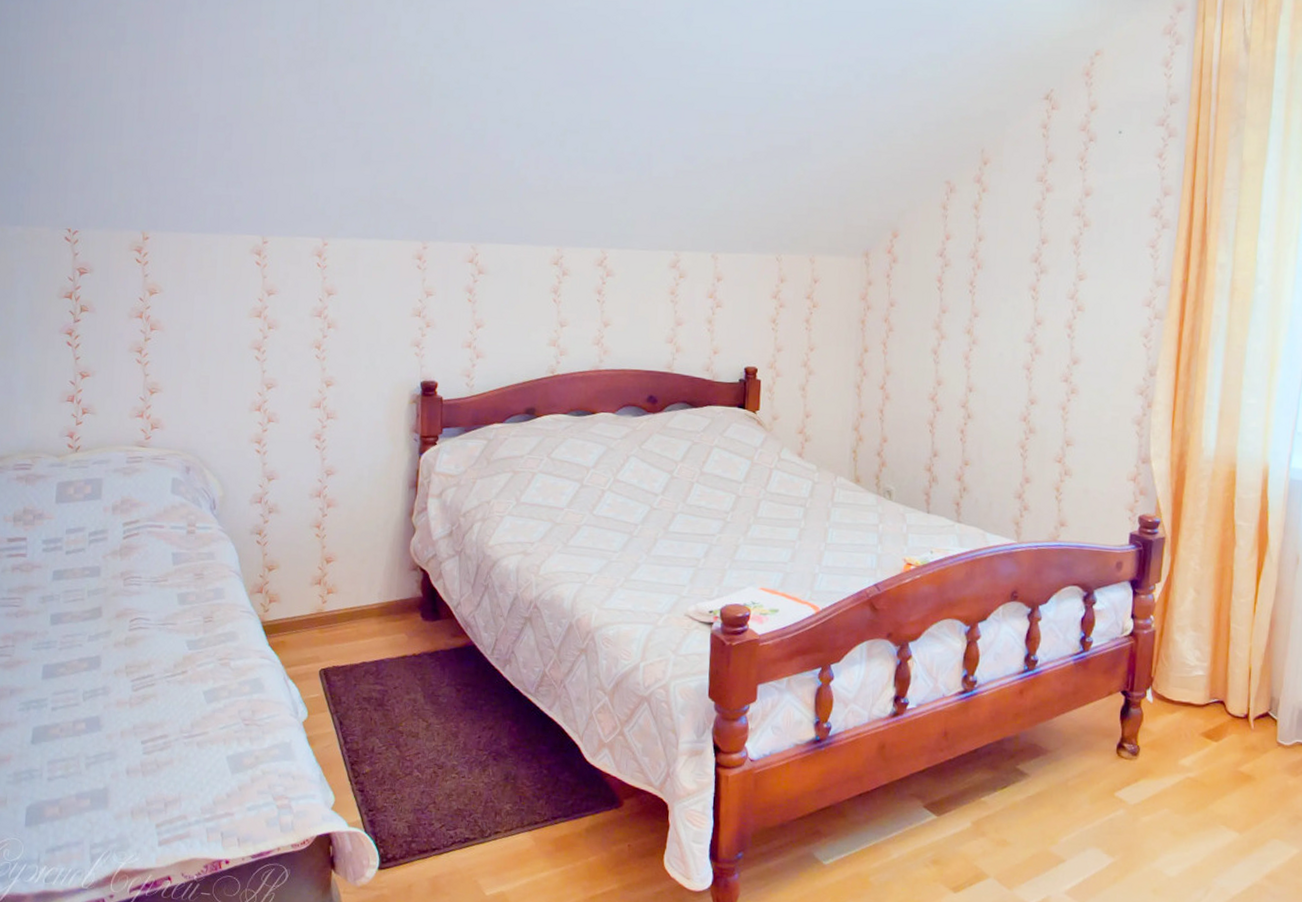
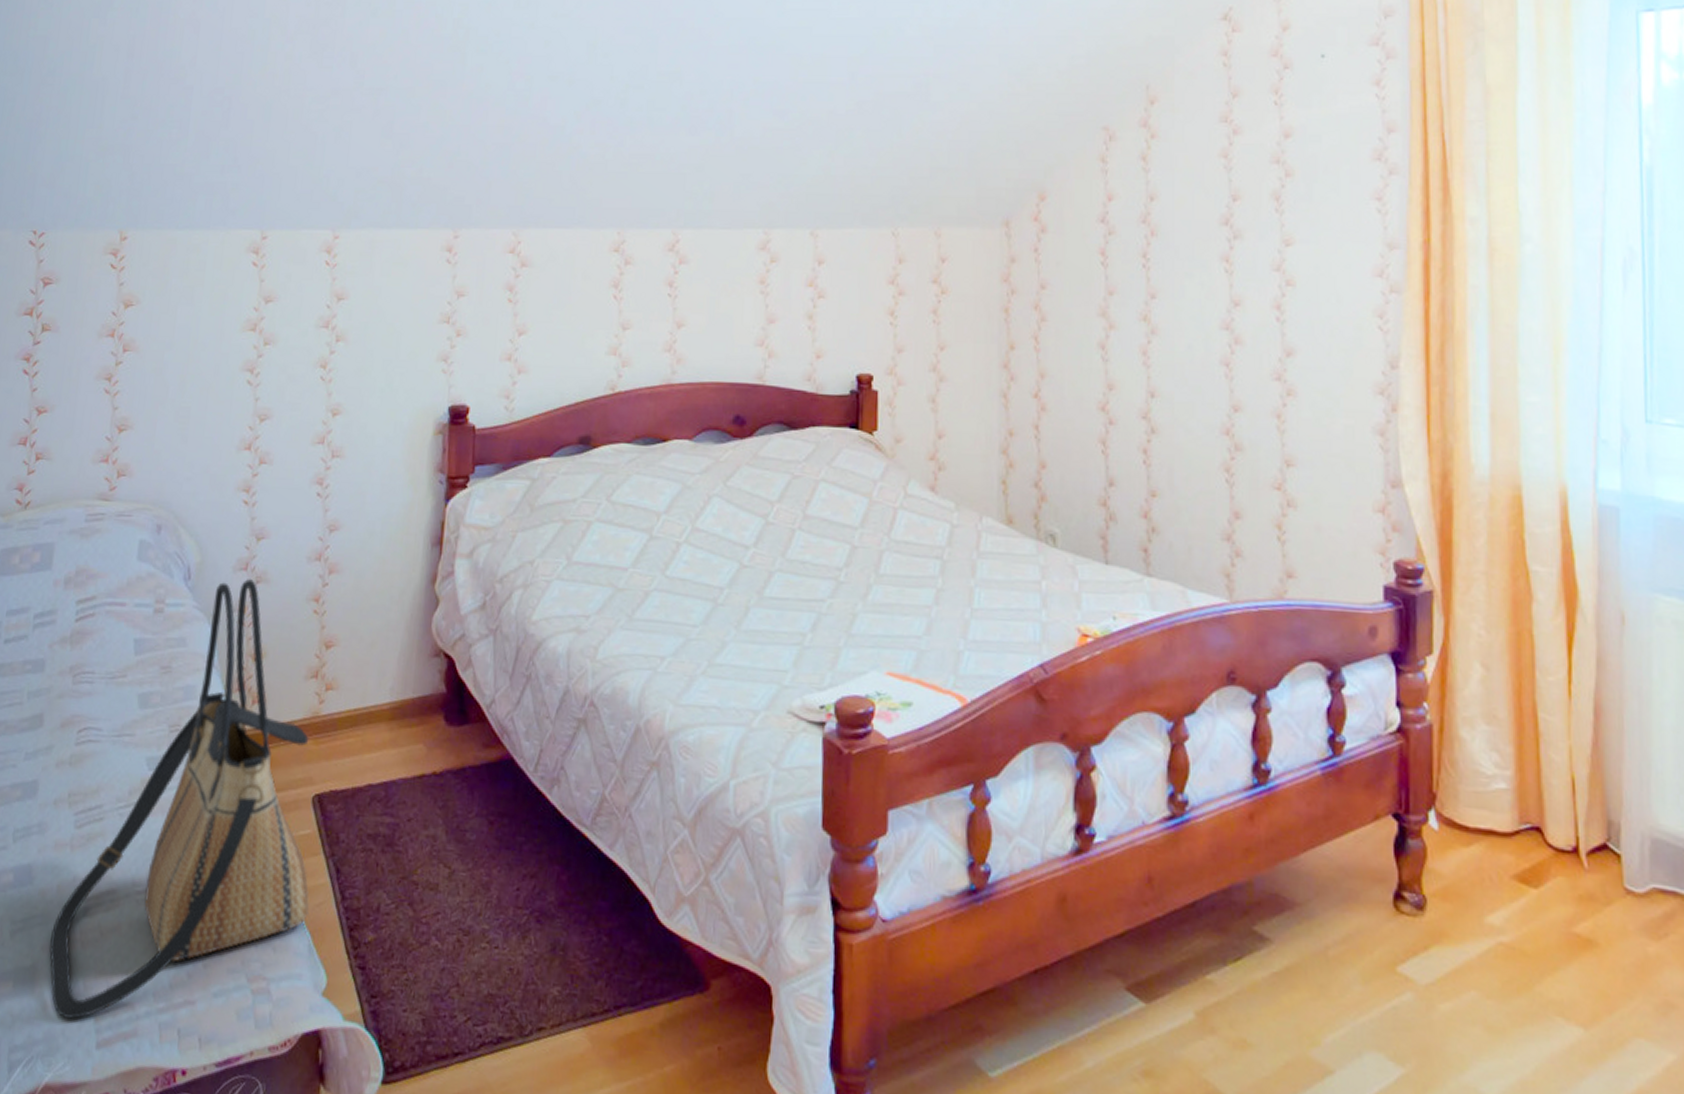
tote bag: none [118,510,320,825] -> present [49,579,310,1019]

